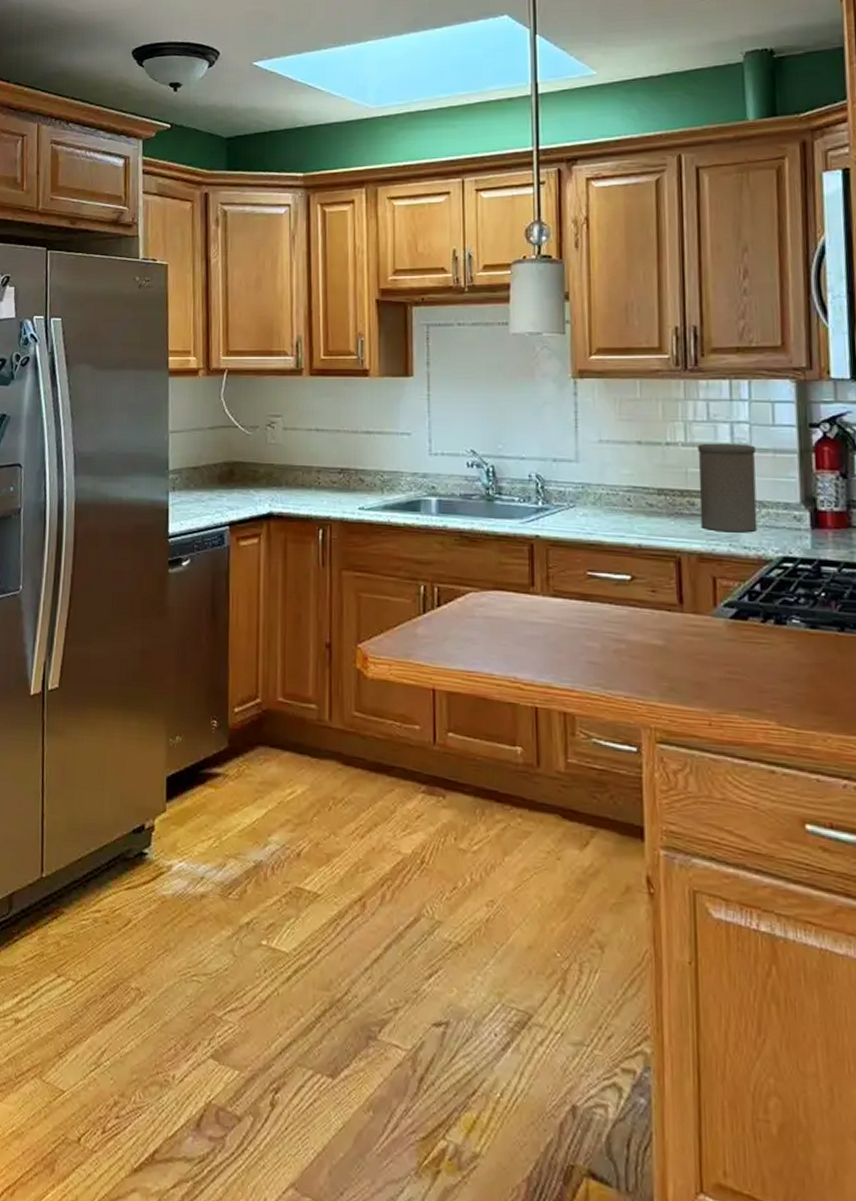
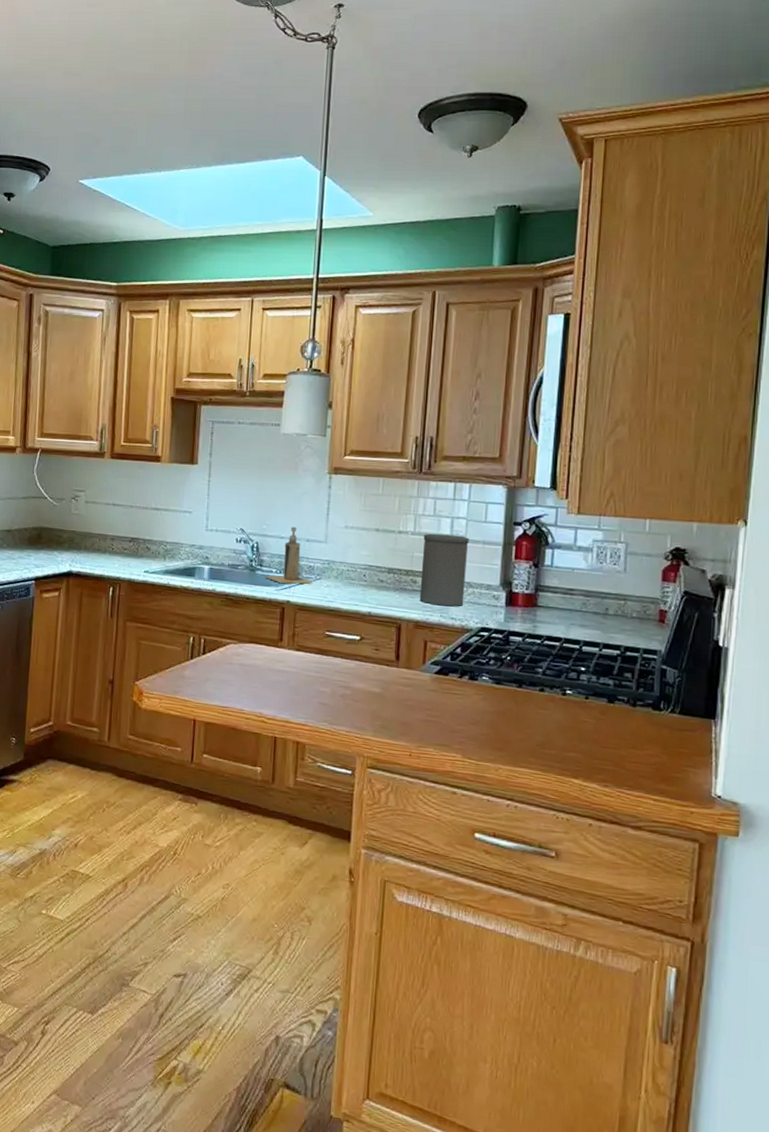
soap dispenser: none [505,444,566,515] -> present [265,526,313,584]

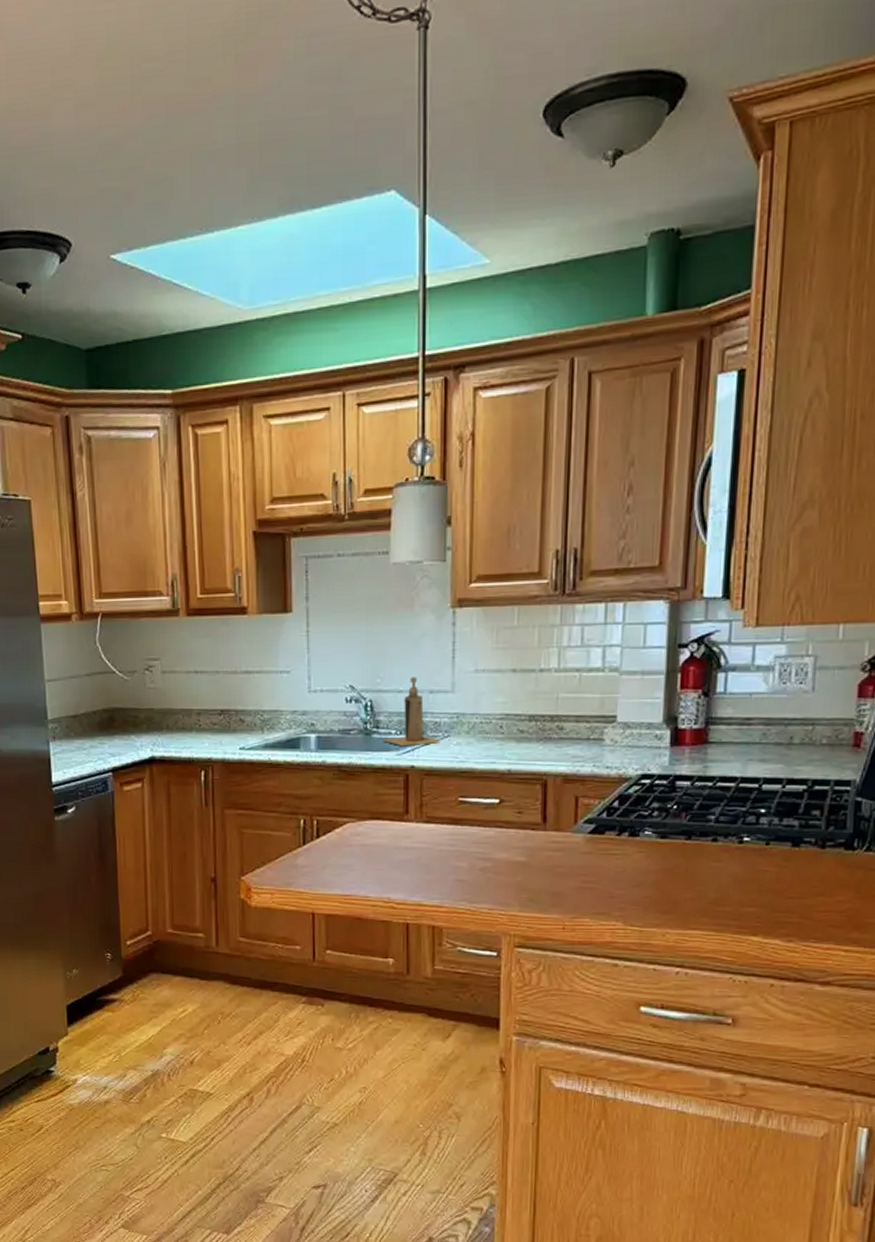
canister: present [419,533,469,607] -> none [567,667,625,754]

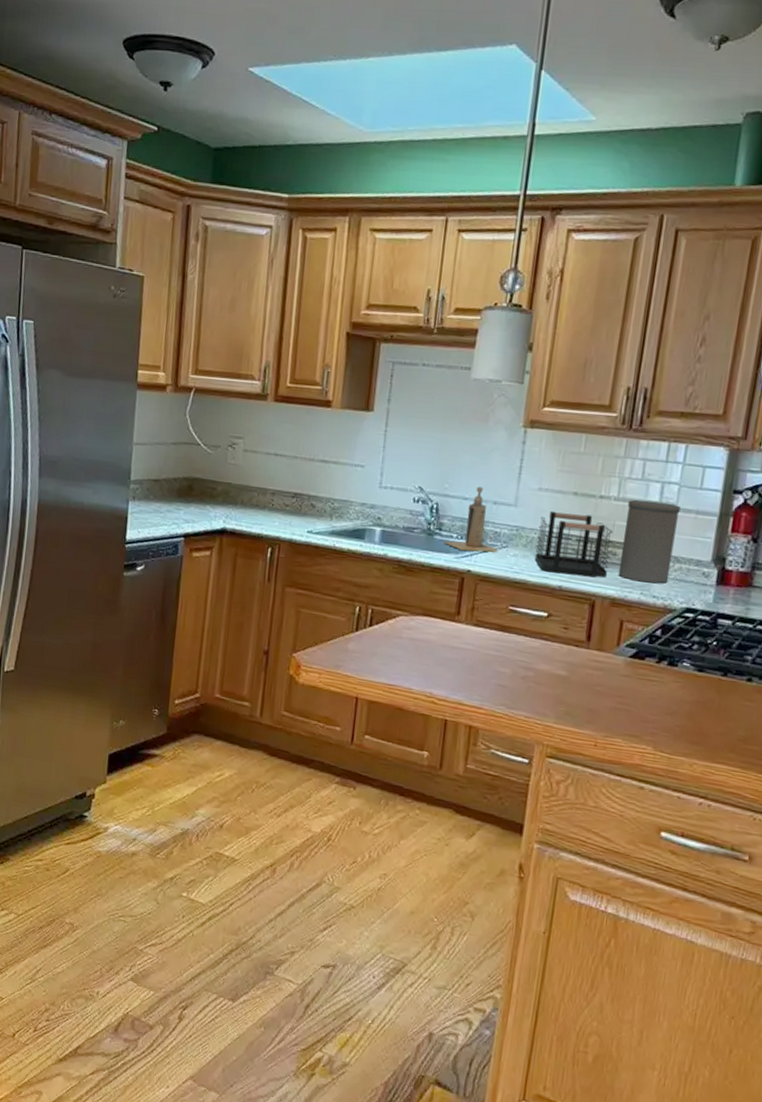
dish rack: none [479,691,558,757] -> present [534,510,613,578]
canister: none [567,667,625,754] -> present [618,499,681,584]

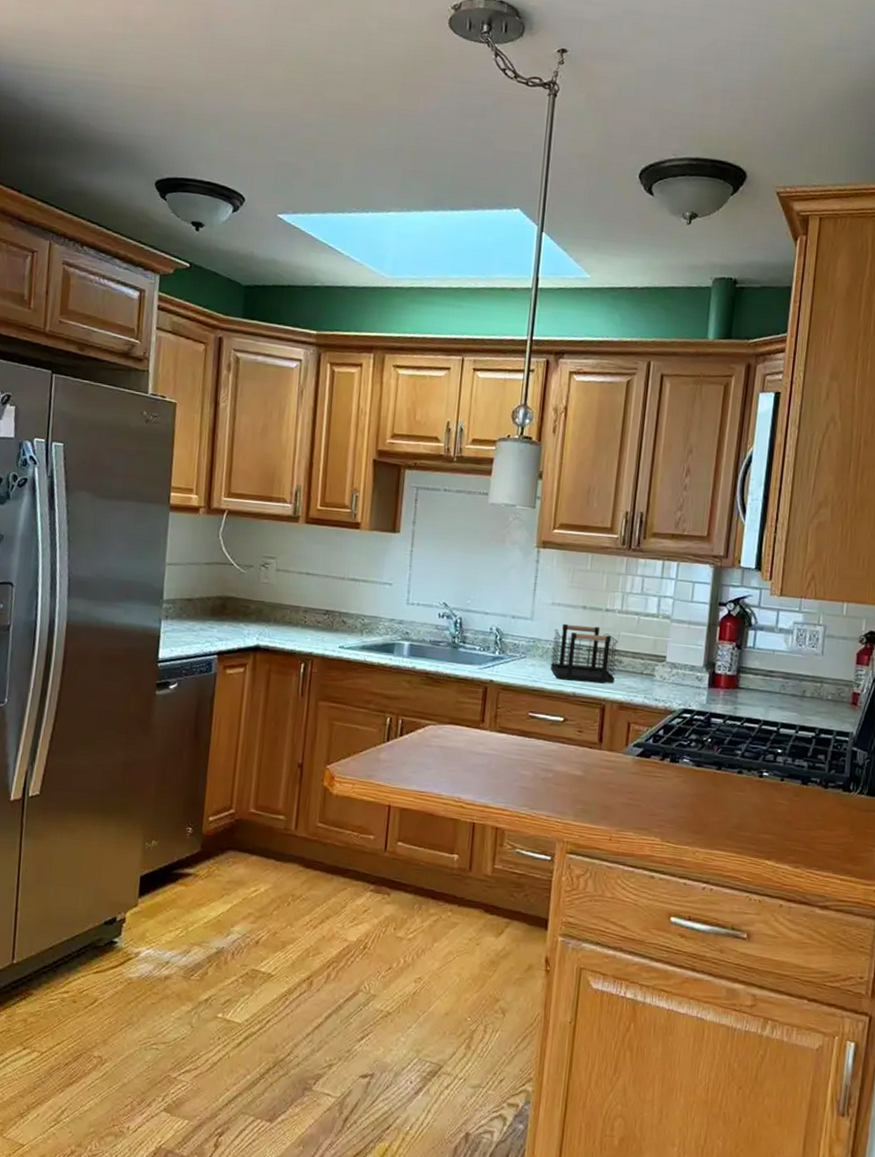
soap dispenser: present [443,486,498,553] -> none [467,602,518,663]
canister: present [618,499,681,584] -> none [624,612,675,688]

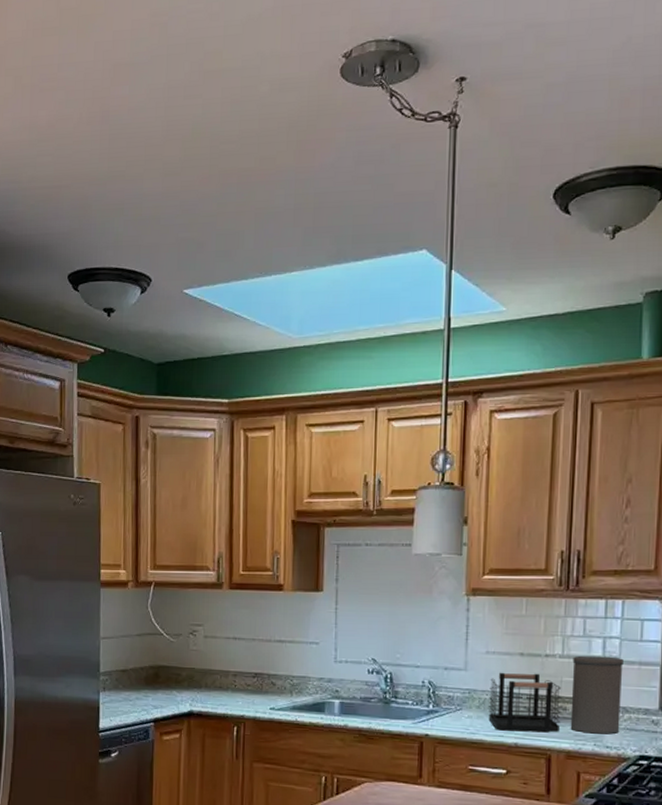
canister: none [624,612,675,688] -> present [570,655,624,734]

